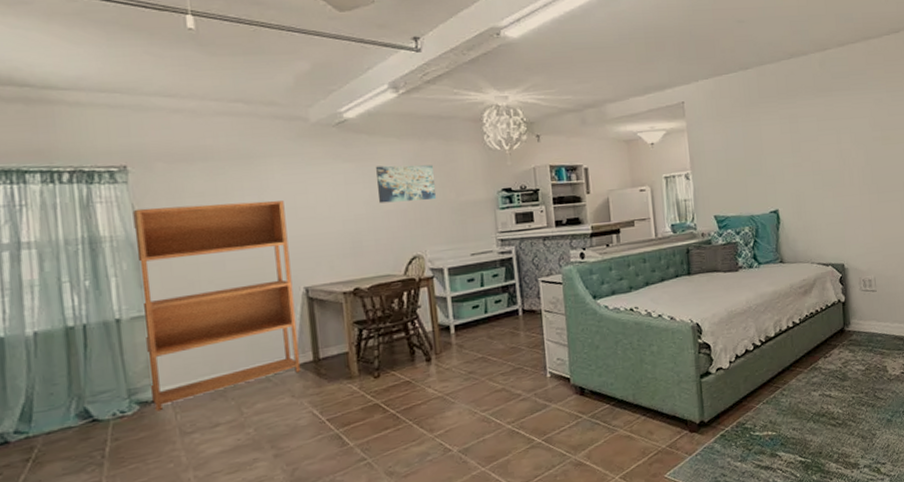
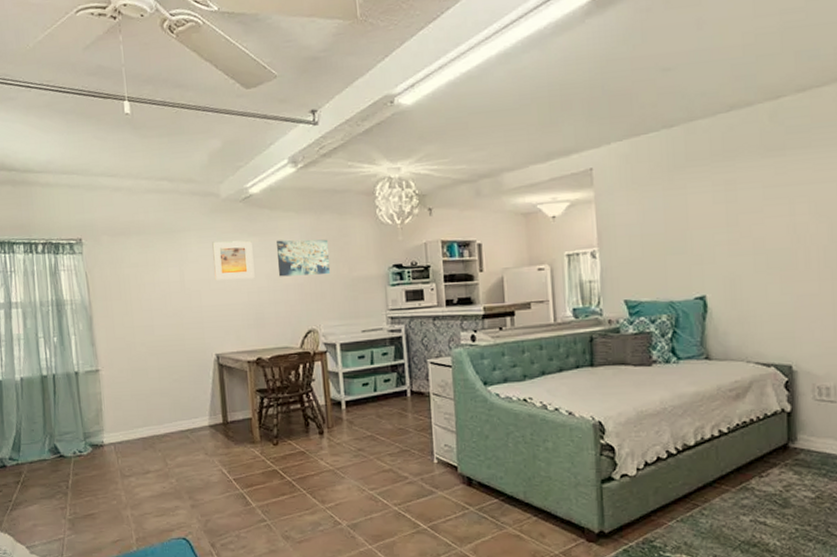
bookshelf: present [132,200,301,412] -> none [86,272,213,455]
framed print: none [299,166,351,209] -> present [212,240,255,280]

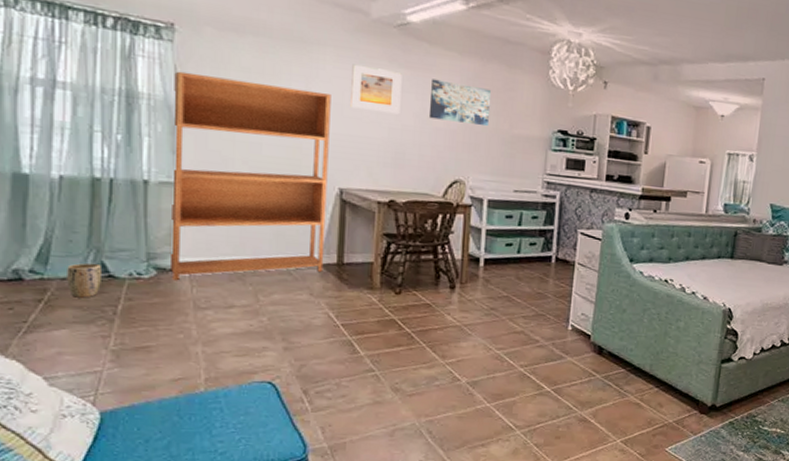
plant pot: none [33,446,56,477] -> present [67,263,101,298]
bookshelf: none [86,272,213,455] -> present [169,71,331,281]

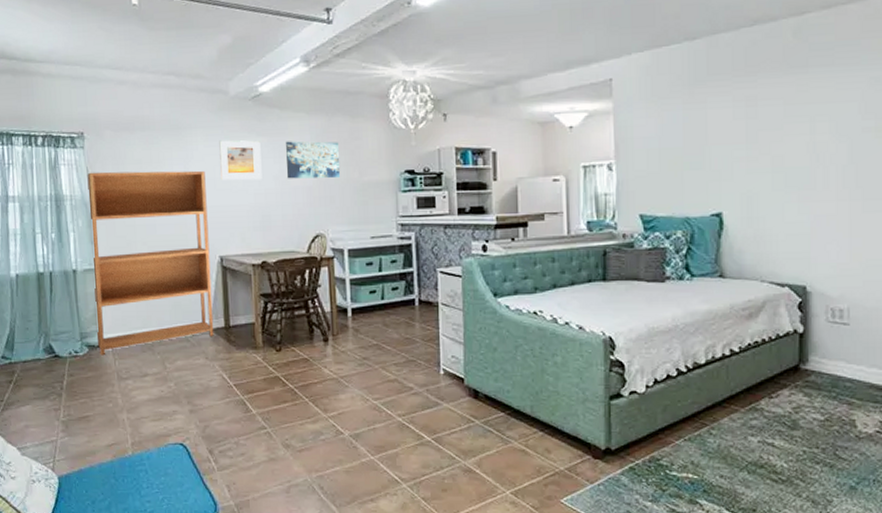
plant pot: present [67,263,101,298] -> none [26,346,50,377]

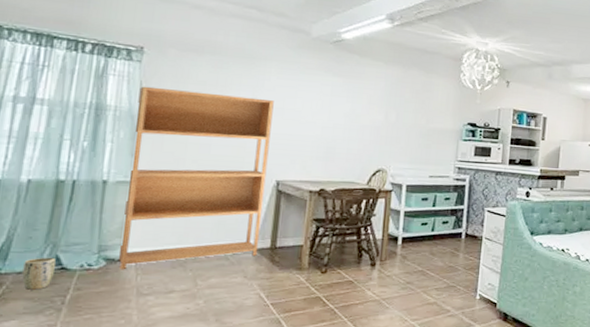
plant pot: none [26,346,50,377] -> present [22,257,56,290]
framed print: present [219,140,262,180] -> none [290,74,336,115]
wall art: present [286,141,341,179] -> none [357,84,412,123]

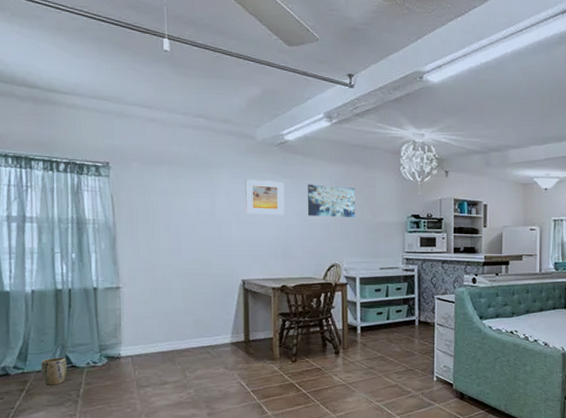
bookshelf: present [117,86,274,270] -> none [111,199,234,366]
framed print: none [290,74,336,115] -> present [245,179,285,216]
wall art: none [357,84,412,123] -> present [307,184,356,218]

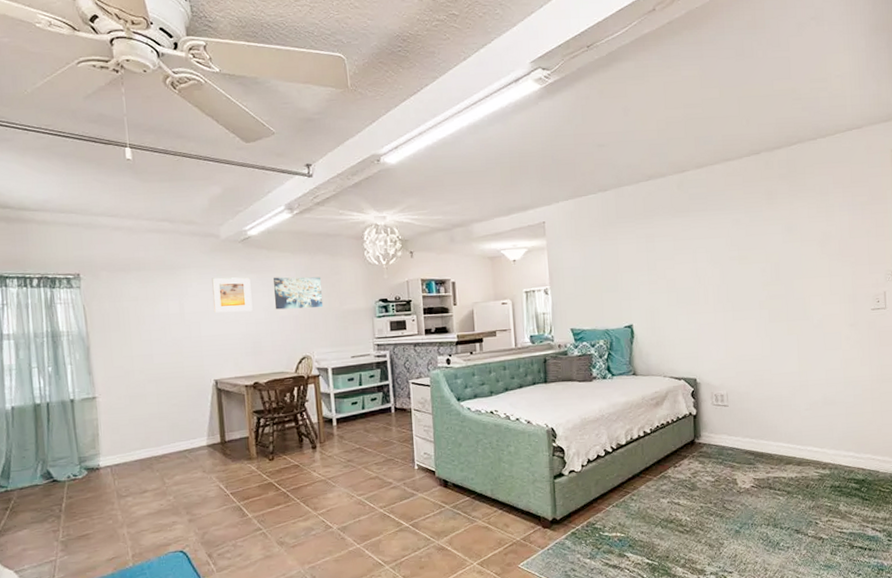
plant pot: present [41,357,67,386] -> none [23,472,49,502]

